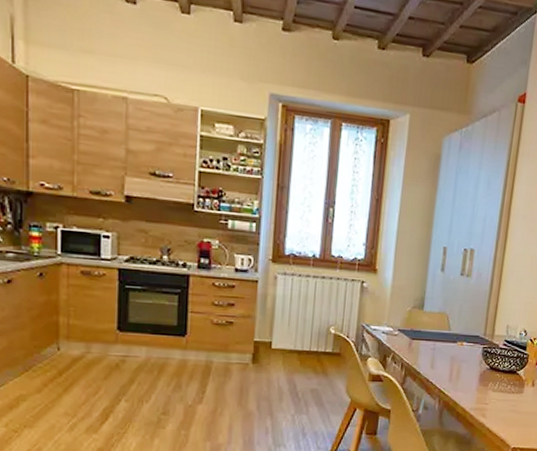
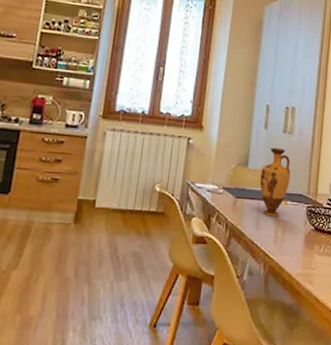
vase: none [435,290,468,357] -> present [259,147,291,217]

